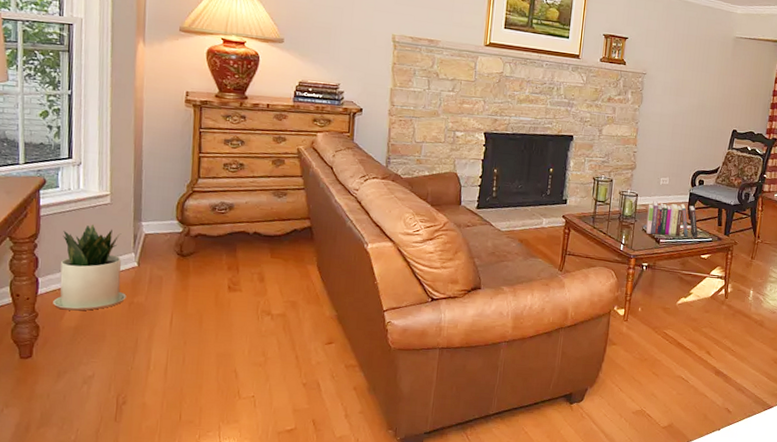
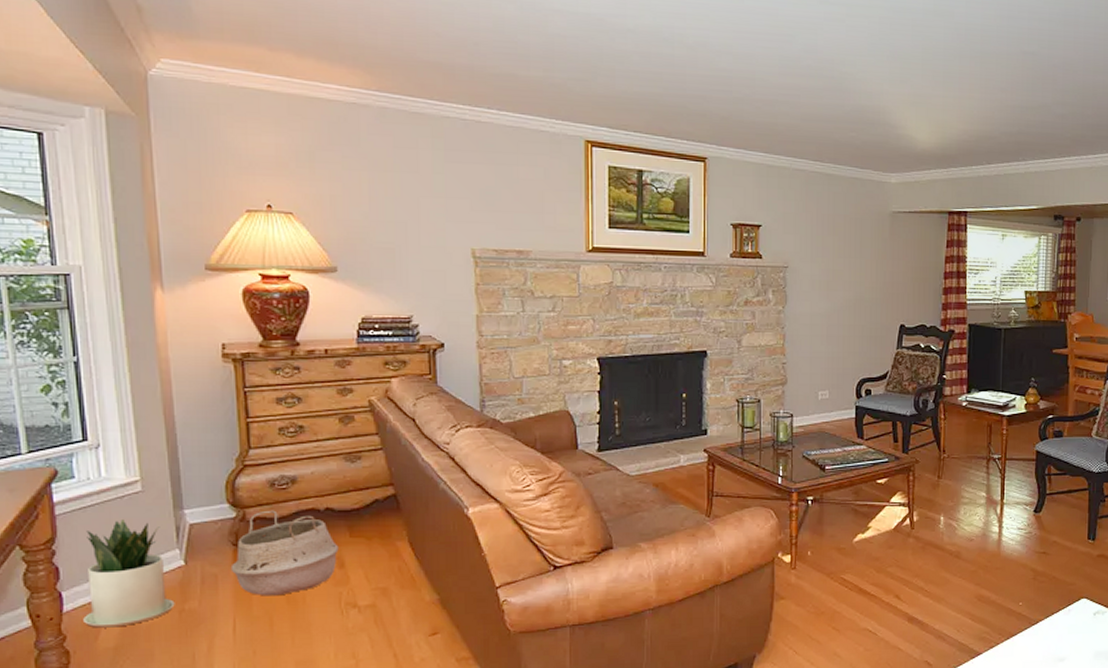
woven basket: none [173,229,261,299] -> present [230,510,339,596]
books: present [645,201,698,238] -> none [806,420,871,461]

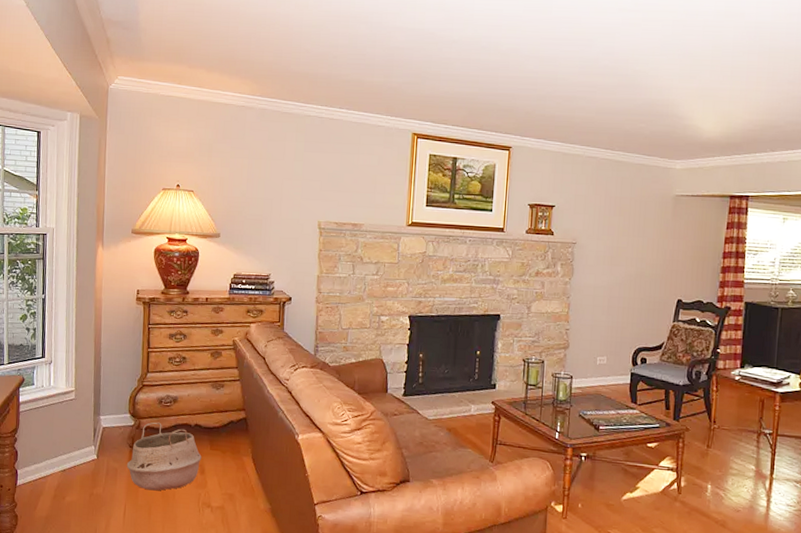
planter: present [83,520,175,628] -> none [29,419,88,502]

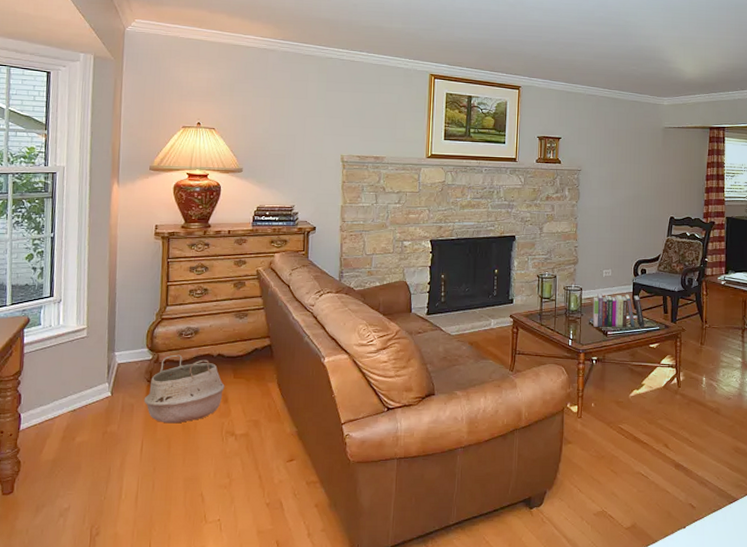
books: none [582,383,643,424] -> present [592,293,645,328]

